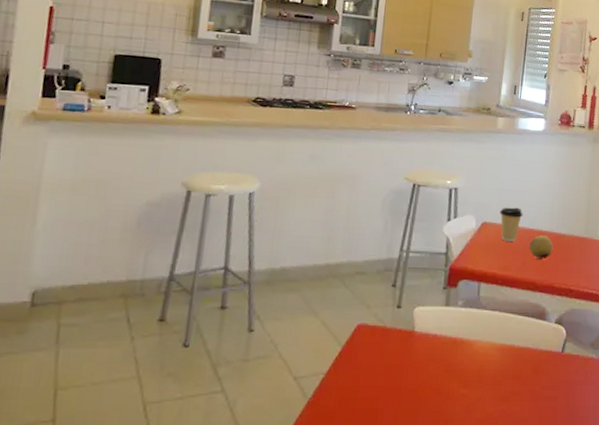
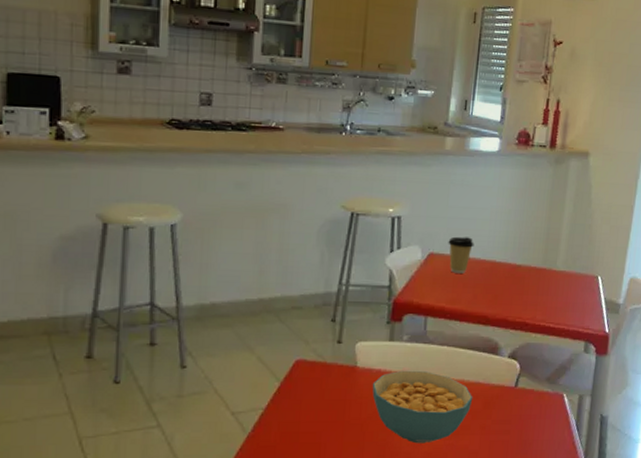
cereal bowl: none [428,335,523,410] -> present [372,370,473,444]
fruit: present [529,235,553,259] -> none [480,266,508,292]

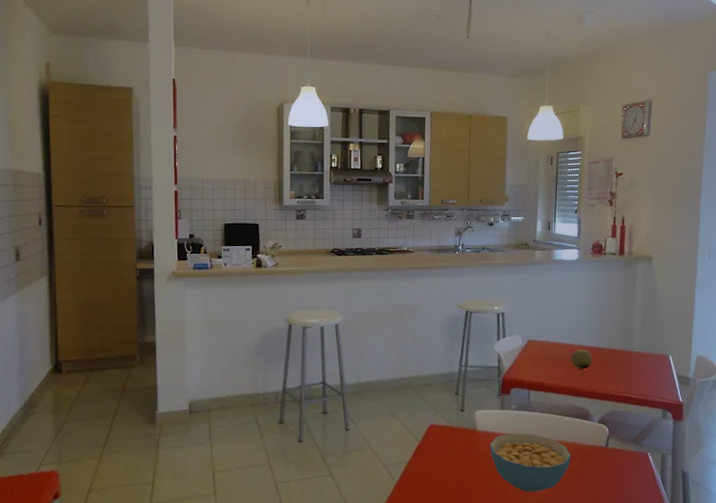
coffee cup: present [448,236,474,273] -> none [542,327,564,355]
fruit: none [480,266,508,292] -> present [570,349,593,370]

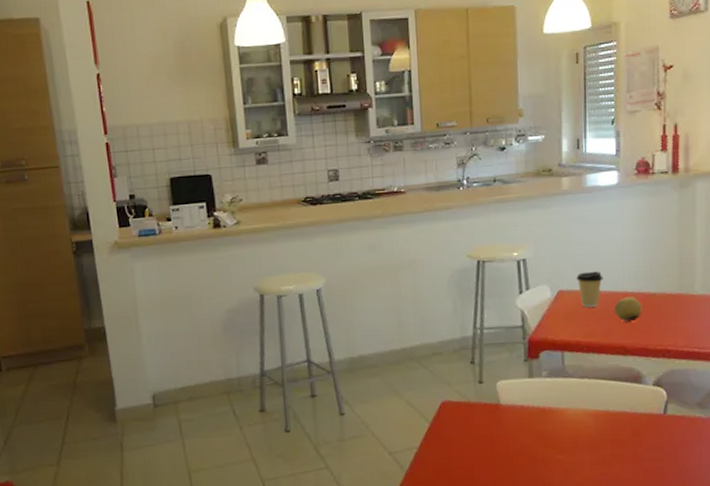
cereal bowl: present [489,433,572,492] -> none [517,404,621,474]
coffee cup: none [542,327,564,355] -> present [576,271,603,308]

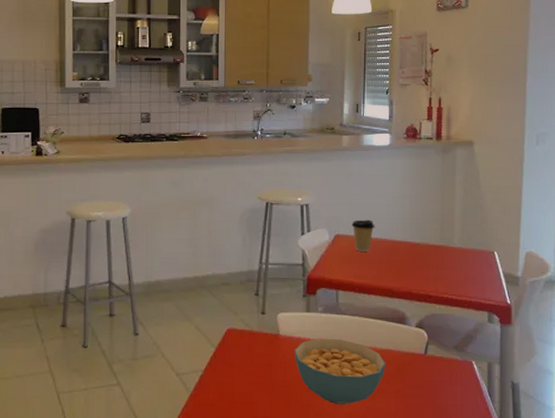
cereal bowl: none [517,404,621,474] -> present [294,338,386,405]
fruit: present [614,297,642,322] -> none [383,245,408,268]

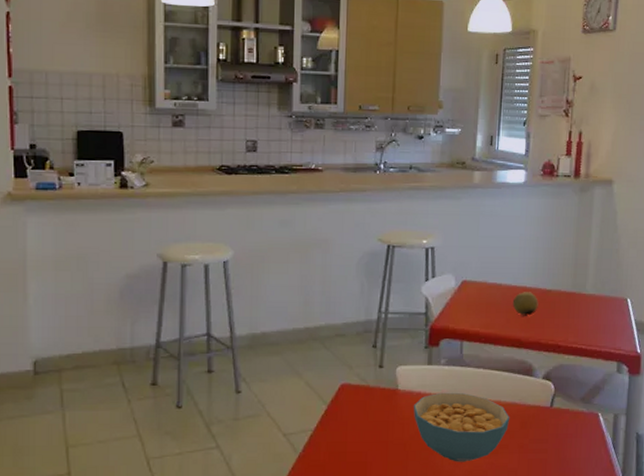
coffee cup: present [351,220,375,252] -> none [480,264,505,299]
fruit: none [383,245,408,268] -> present [512,292,539,316]

